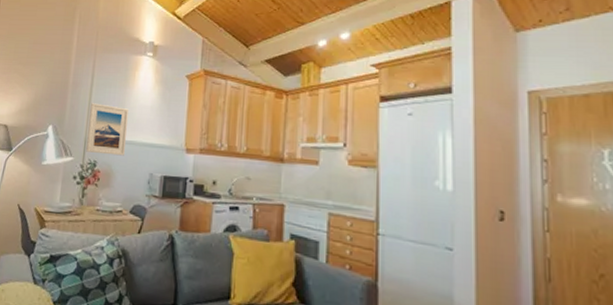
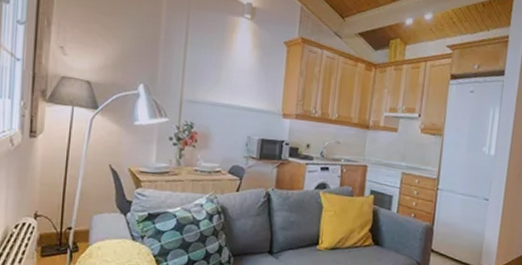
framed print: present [86,103,128,156] -> none [182,63,226,119]

